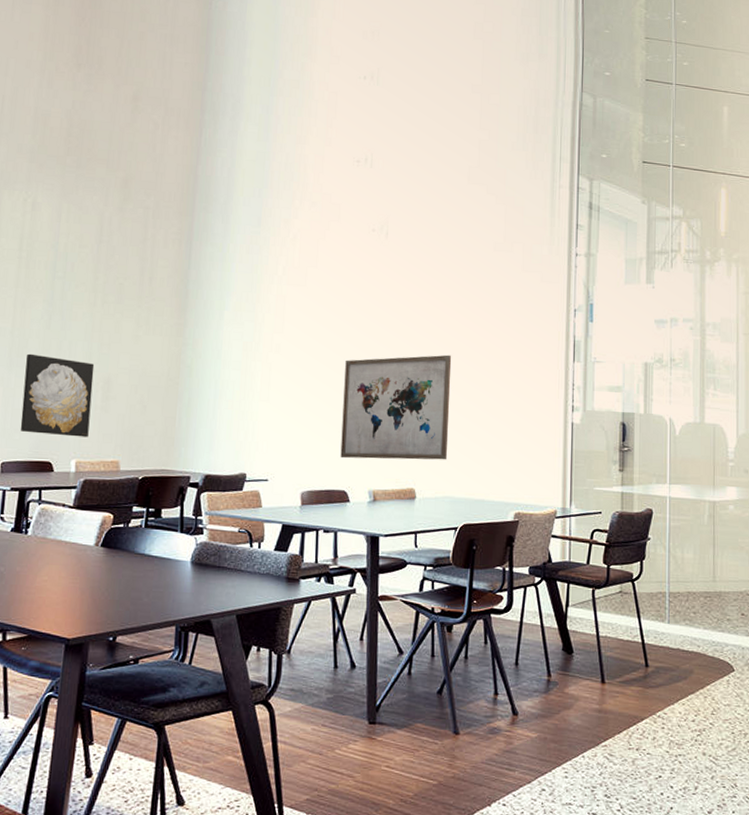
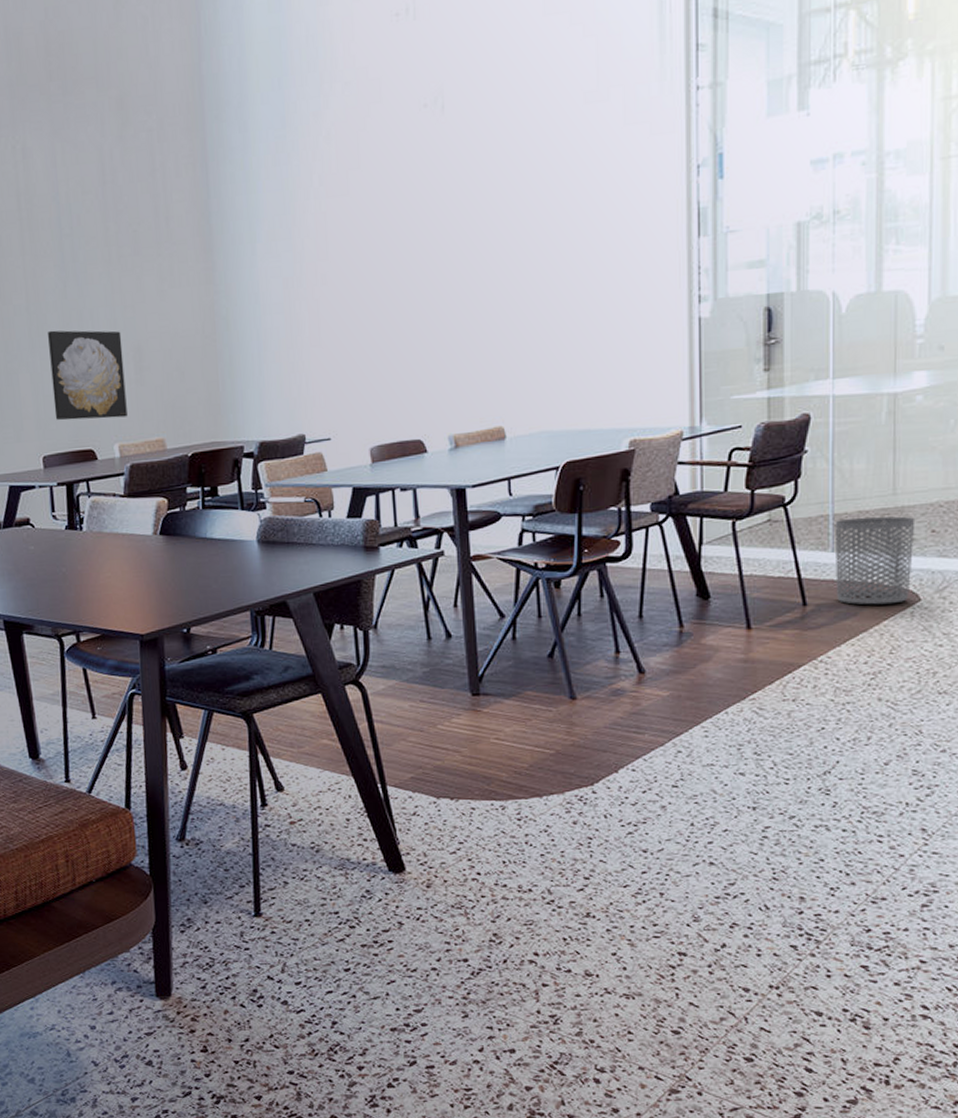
wall art: present [340,354,452,460] -> none [406,253,540,402]
waste bin: none [670,597,730,672] -> present [834,516,916,605]

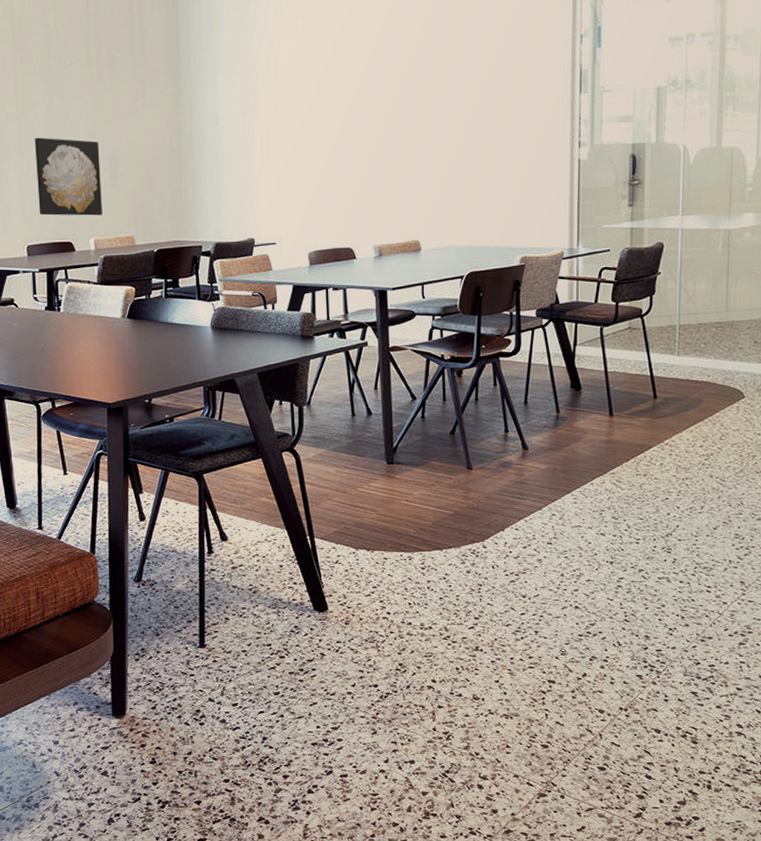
waste bin: present [834,516,916,605] -> none [680,328,742,400]

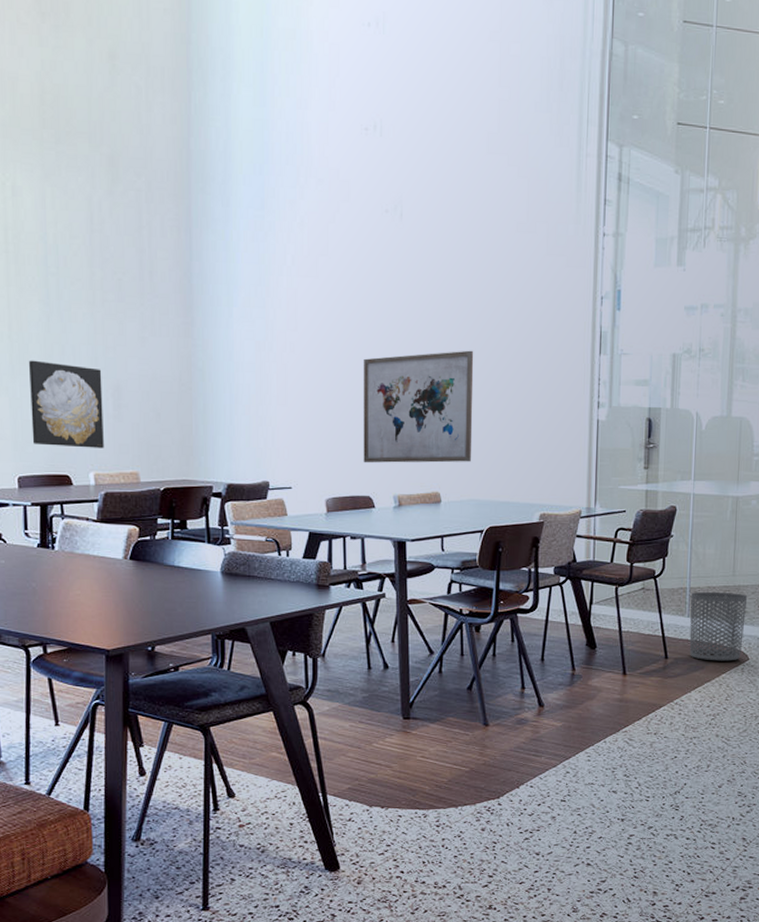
wall art: none [343,98,451,216] -> present [363,350,474,463]
waste bin: none [680,328,742,400] -> present [689,591,748,661]

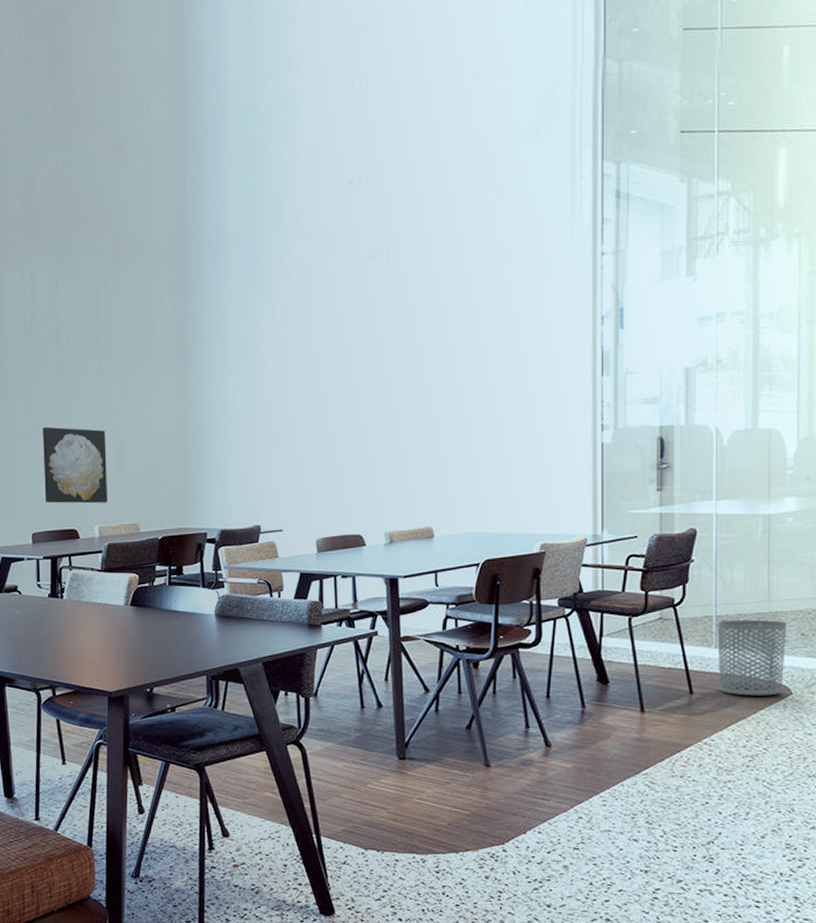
wall art: present [363,350,474,463] -> none [352,383,466,503]

